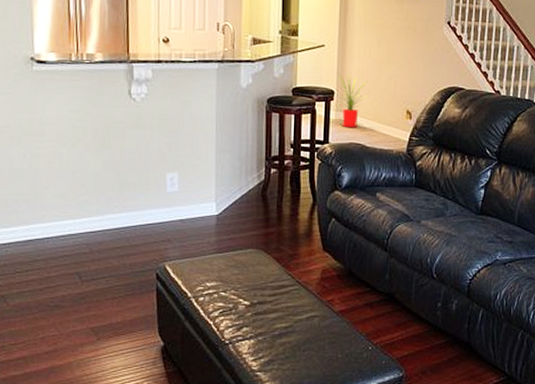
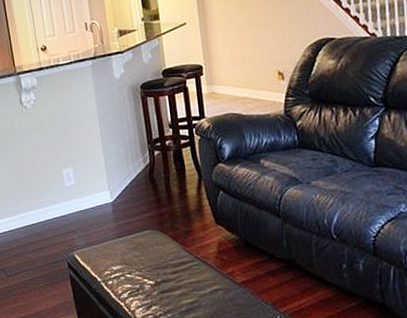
house plant: present [336,72,368,128] -> none [201,46,236,100]

